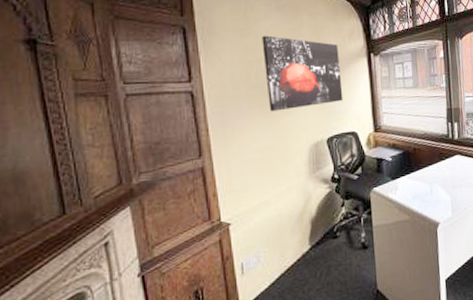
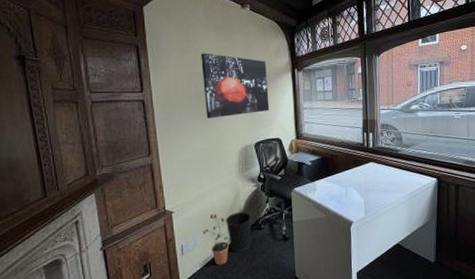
potted plant: none [267,222,299,284] -> present [203,213,229,266]
wastebasket: none [294,218,325,267] -> present [225,211,252,252]

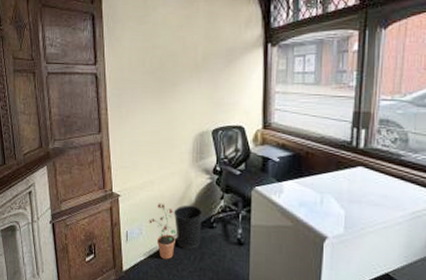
wall art: present [201,53,270,119] -> none [158,22,233,98]

